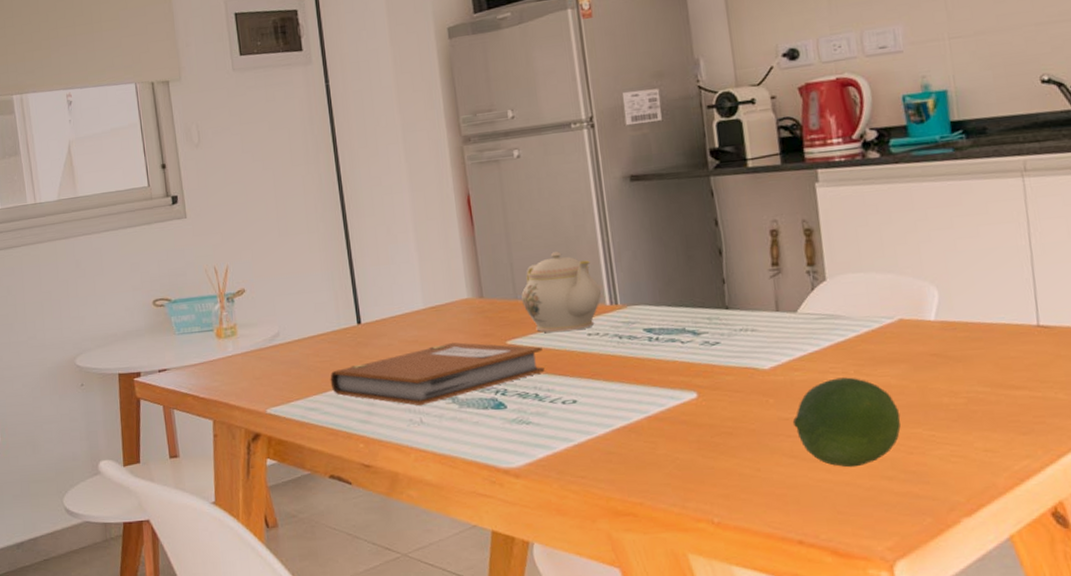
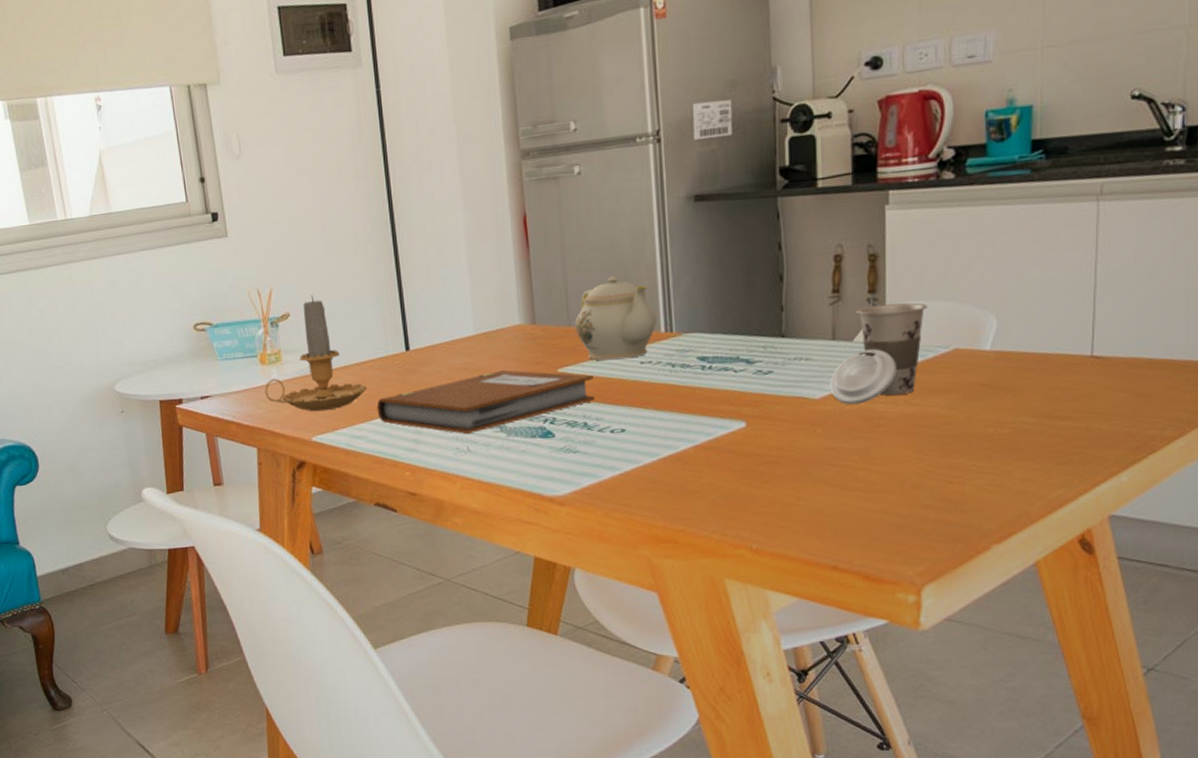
candle: none [220,272,321,384] -> present [264,295,368,412]
cup: none [777,274,868,375] -> present [829,302,928,405]
fruit: present [792,377,901,468] -> none [838,407,945,496]

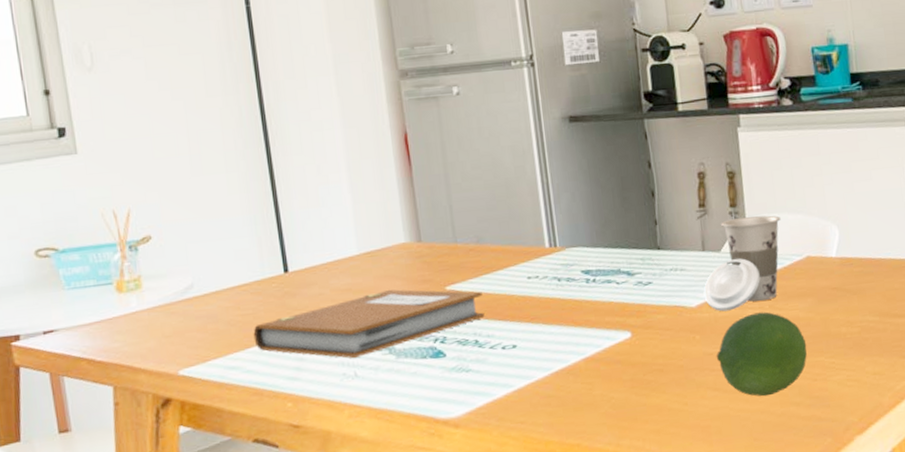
candle: present [264,295,368,412] -> none [121,216,243,342]
teapot: present [575,276,656,361] -> none [461,193,541,277]
fruit: none [838,407,945,496] -> present [716,311,807,397]

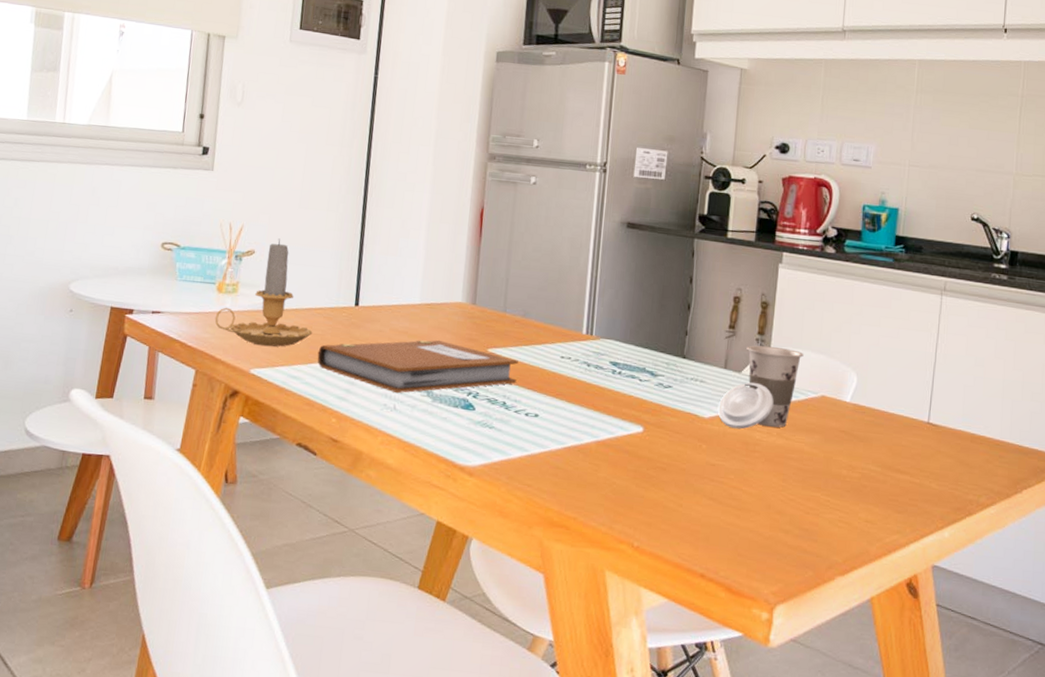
candle: none [121,216,243,342] -> present [215,238,313,347]
fruit: present [716,311,807,397] -> none [717,436,806,518]

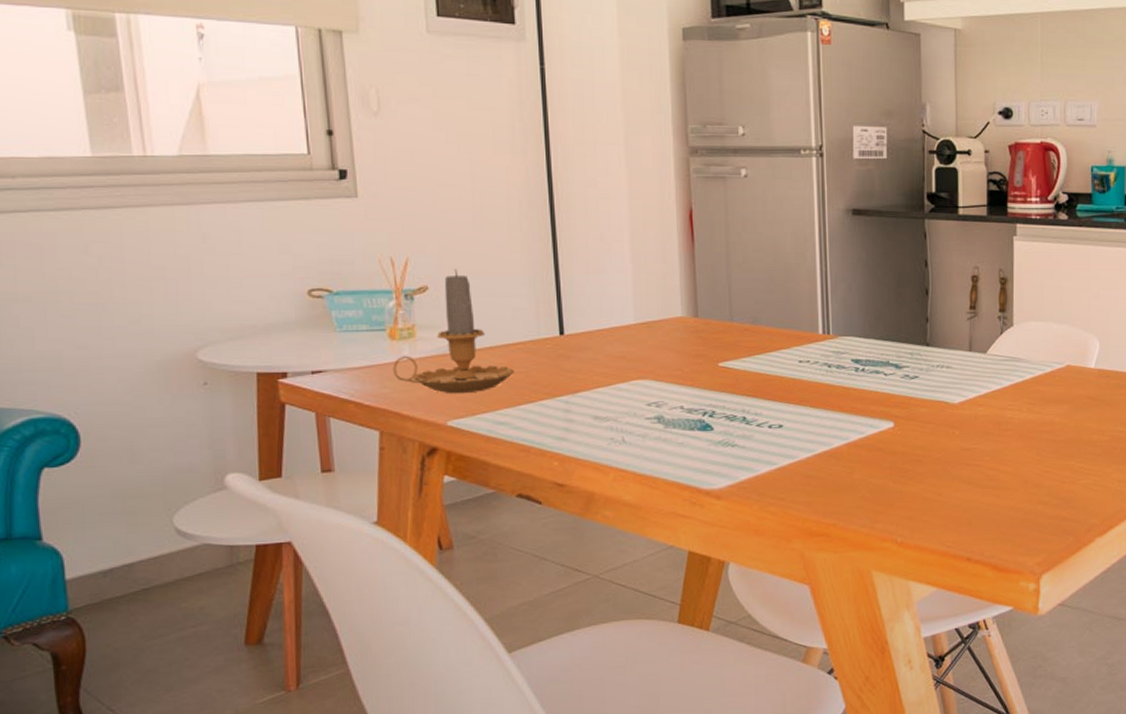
notebook: present [317,340,518,394] -> none [524,361,754,425]
cup: present [717,345,804,430] -> none [966,322,1046,411]

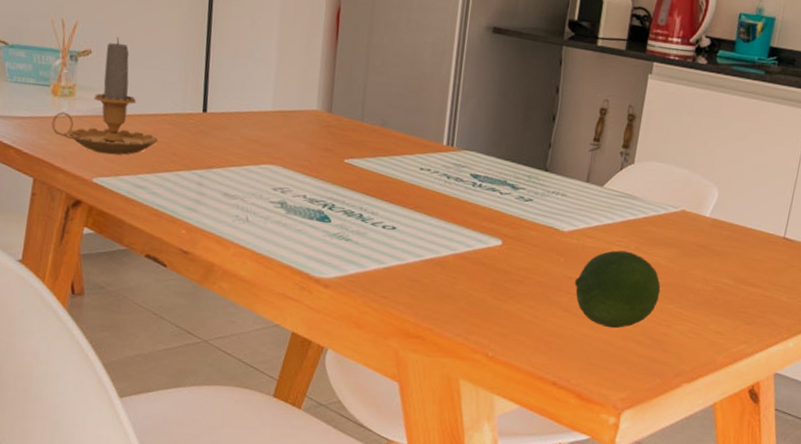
fruit: none [973,414,1059,494] -> present [574,250,661,329]

